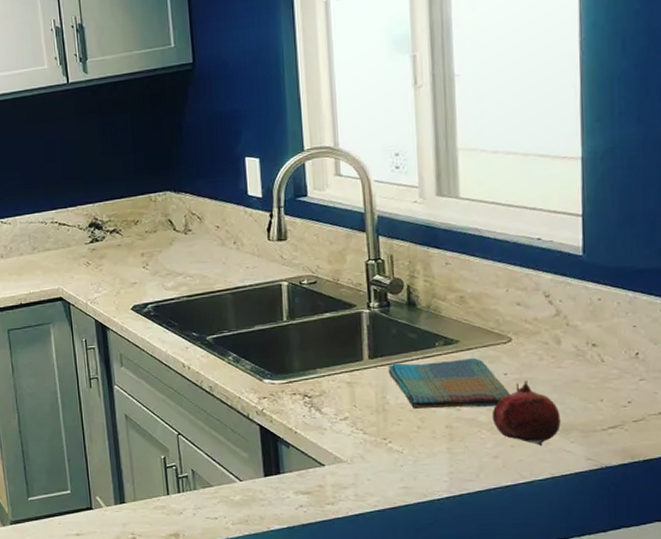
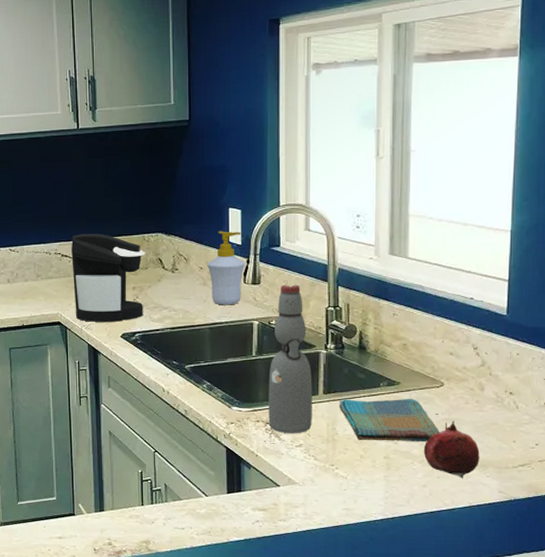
coffee maker: none [69,197,155,296] -> present [71,233,146,322]
soap bottle: none [224,183,269,267] -> present [207,231,246,305]
bottle: none [303,238,358,407] -> present [268,285,312,434]

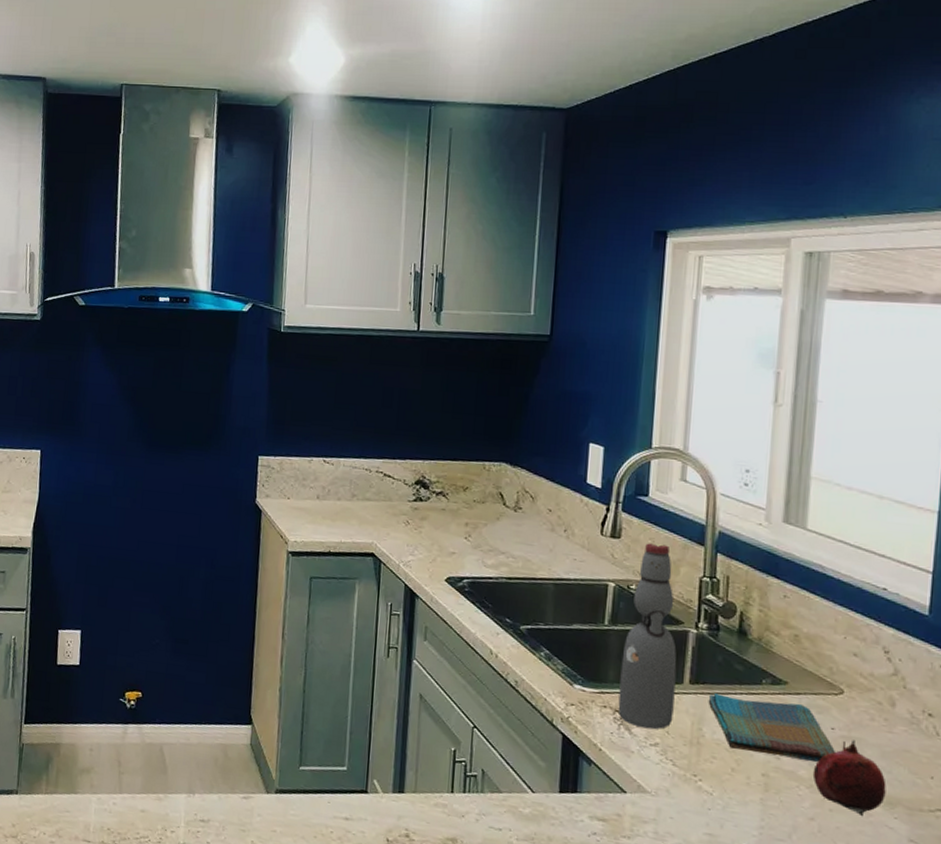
coffee maker: present [71,233,146,322] -> none [393,452,485,562]
soap bottle: present [207,231,246,305] -> none [557,469,605,560]

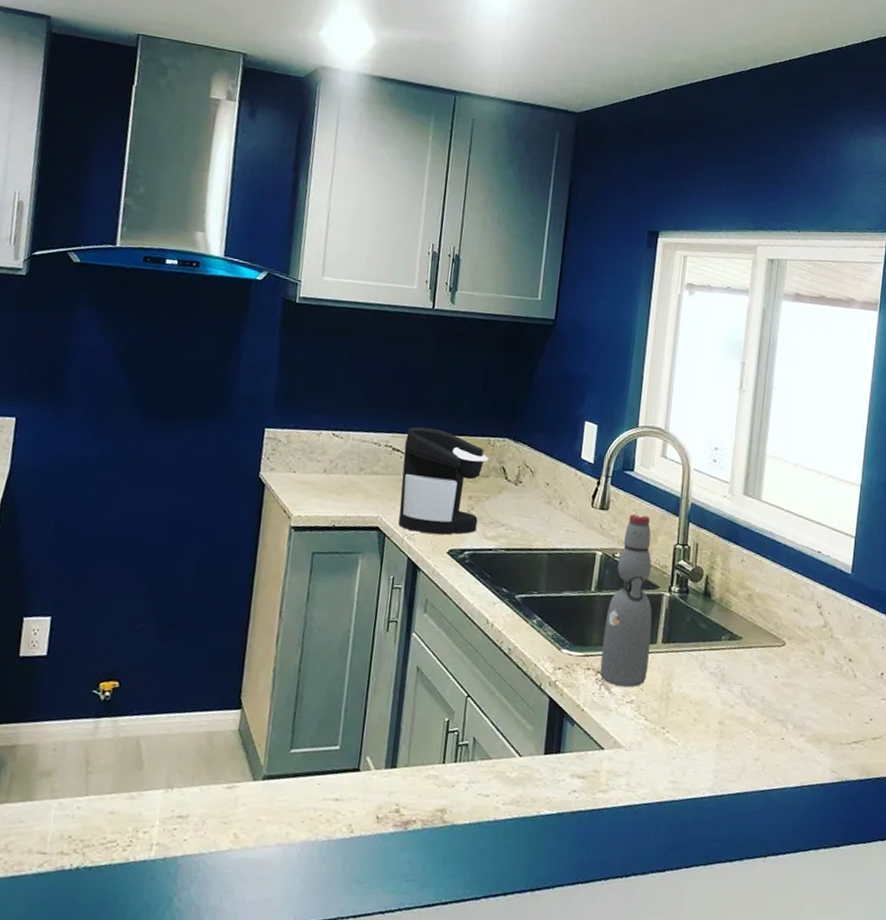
coffee maker: none [393,452,485,562] -> present [398,426,489,535]
dish towel: present [708,693,835,762] -> none [676,651,777,707]
fruit: present [812,740,886,816] -> none [759,686,816,753]

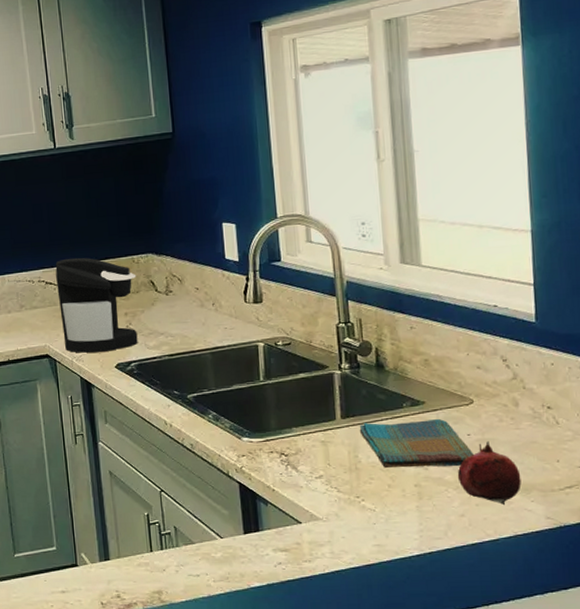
bottle: present [599,514,652,688] -> none [280,301,332,465]
dish towel: none [676,651,777,707] -> present [359,418,474,468]
fruit: none [759,686,816,753] -> present [457,441,521,505]

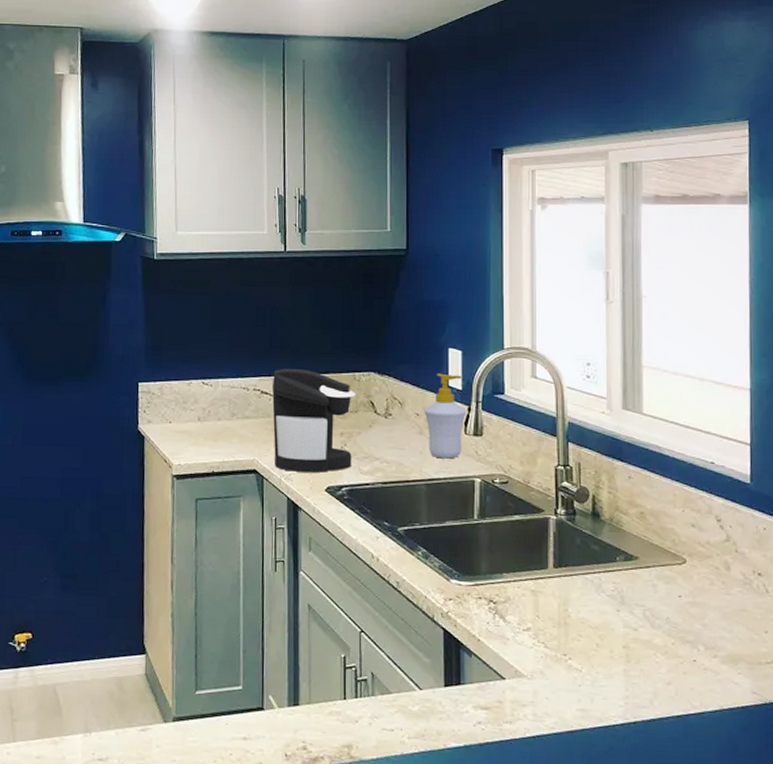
soap bottle: none [203,247,245,328] -> present [424,373,467,459]
dish towel: present [359,418,474,468] -> none [571,575,683,629]
fruit: present [457,441,521,505] -> none [666,605,729,675]

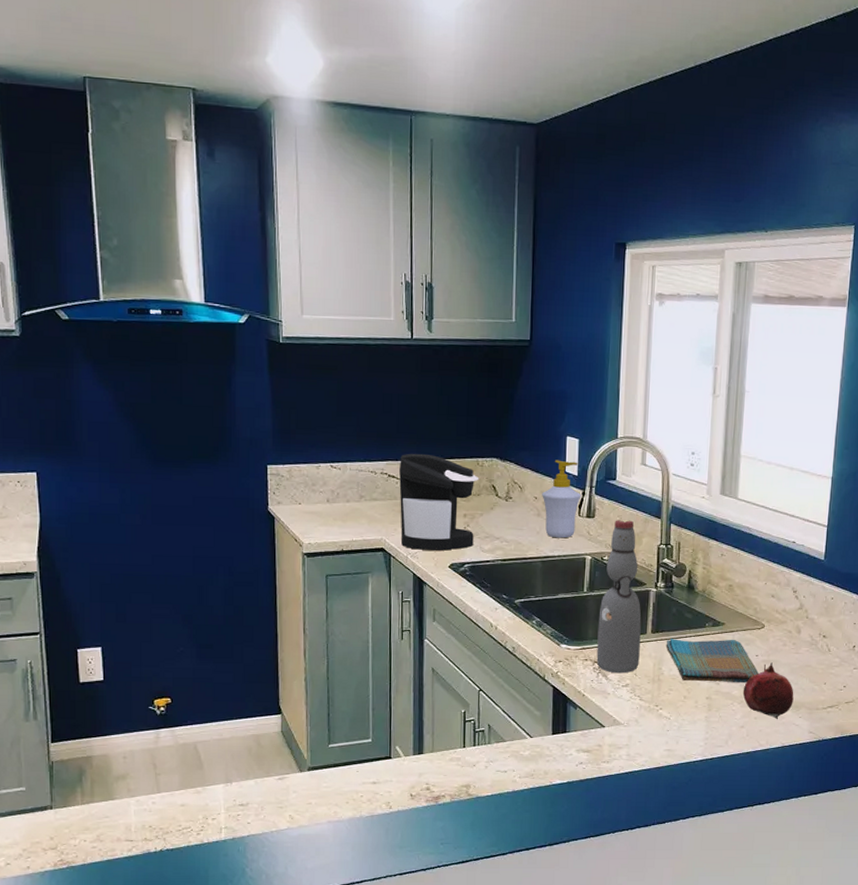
bottle: none [492,438,541,615] -> present [596,520,642,674]
dish towel: none [571,575,683,629] -> present [665,639,759,682]
fruit: none [666,605,729,675] -> present [742,662,794,719]

